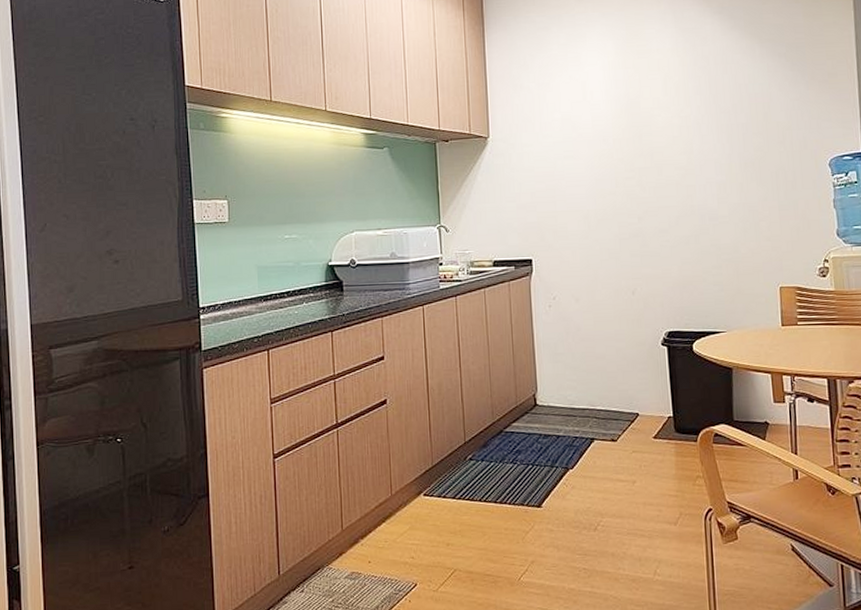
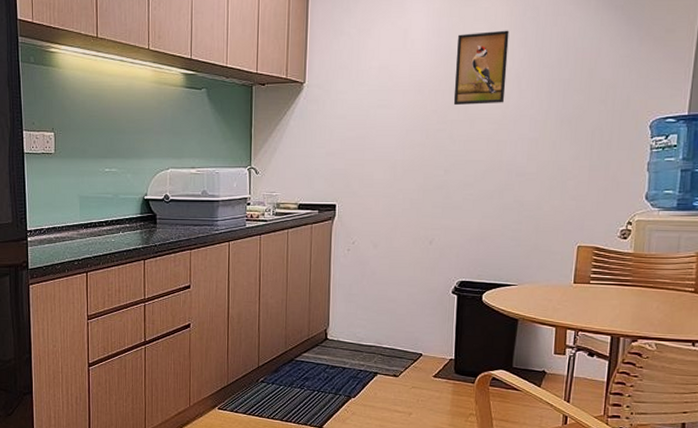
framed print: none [635,79,688,153] -> present [453,30,509,106]

